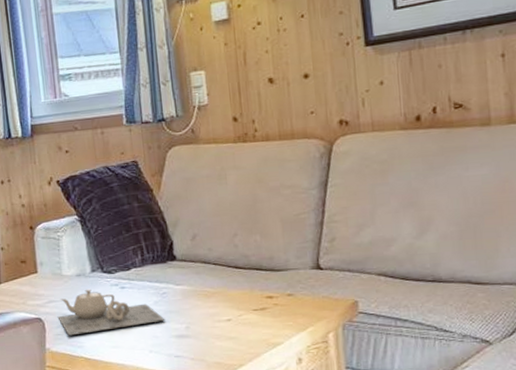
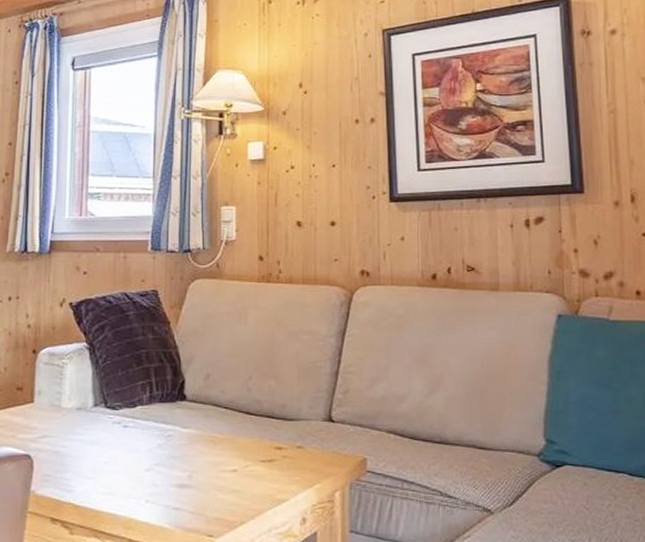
teapot: present [57,289,165,336] -> none [49,425,167,478]

